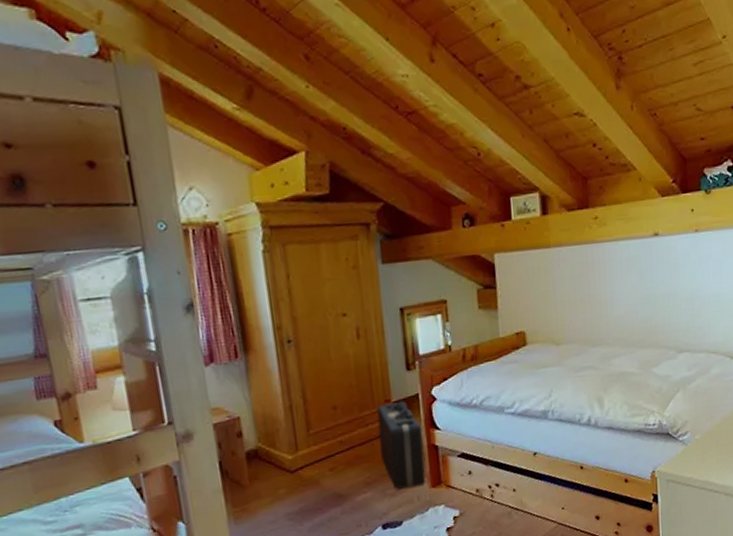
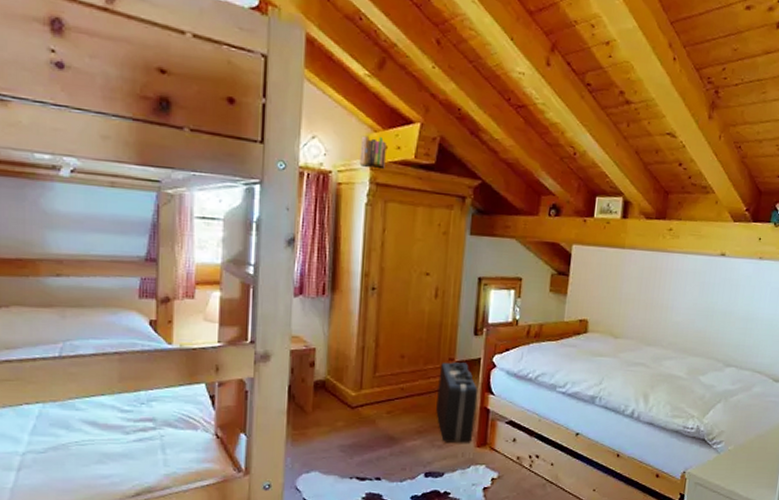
books: none [243,175,276,212] -> present [359,135,387,170]

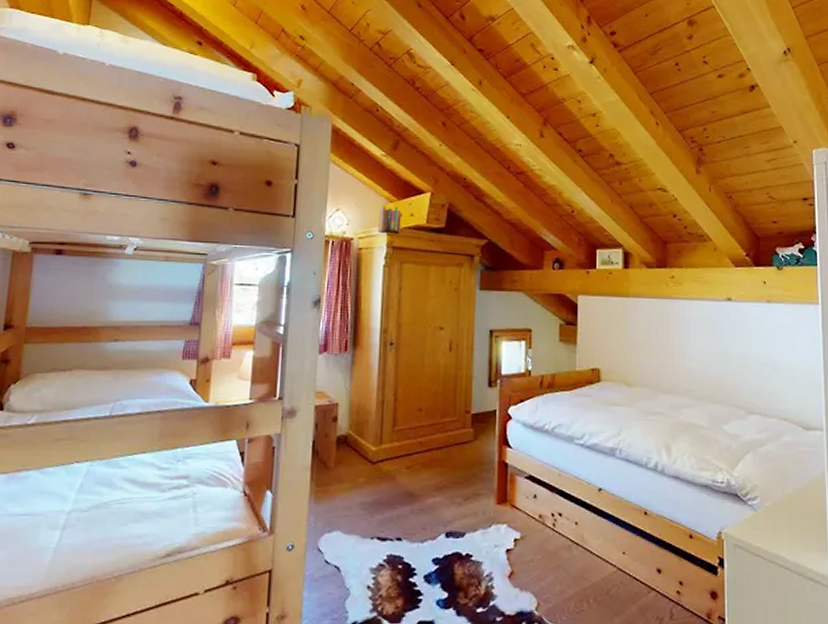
suitcase: present [436,362,478,443] -> none [455,414,496,500]

